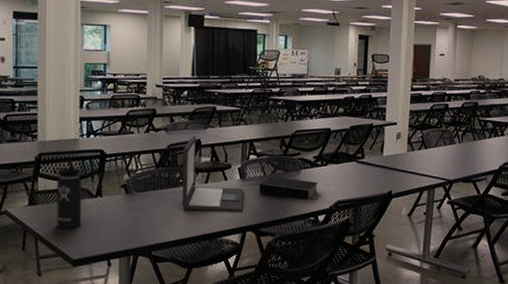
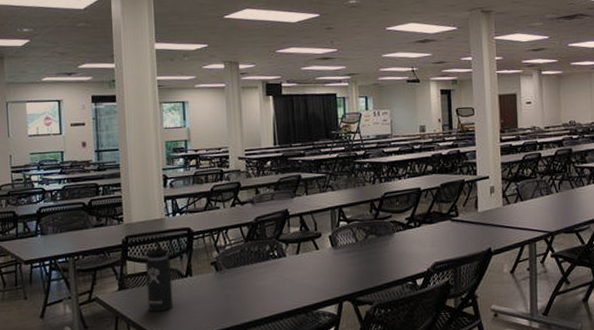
laptop: present [182,136,244,213] -> none [271,206,337,284]
book: present [258,176,319,201] -> none [351,242,416,264]

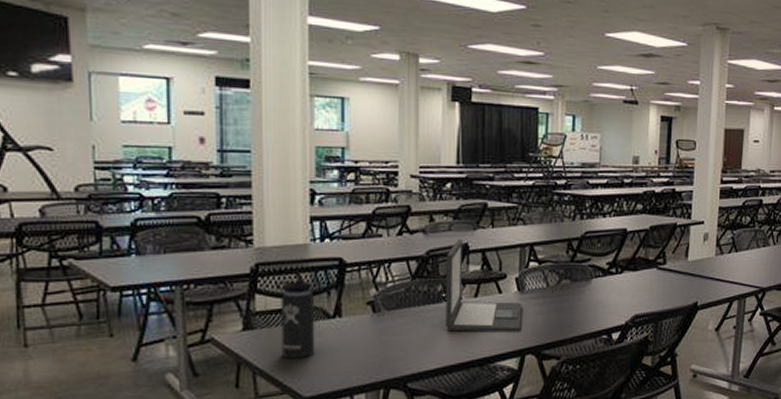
laptop: none [271,206,337,284] -> present [446,239,522,332]

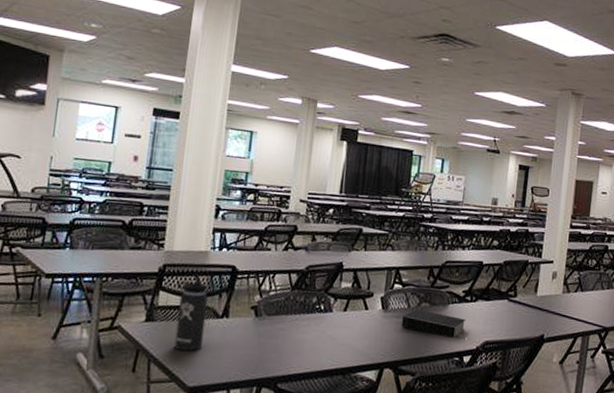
laptop: present [446,239,522,332] -> none [316,258,385,347]
book: none [540,287,613,316] -> present [401,309,466,340]

